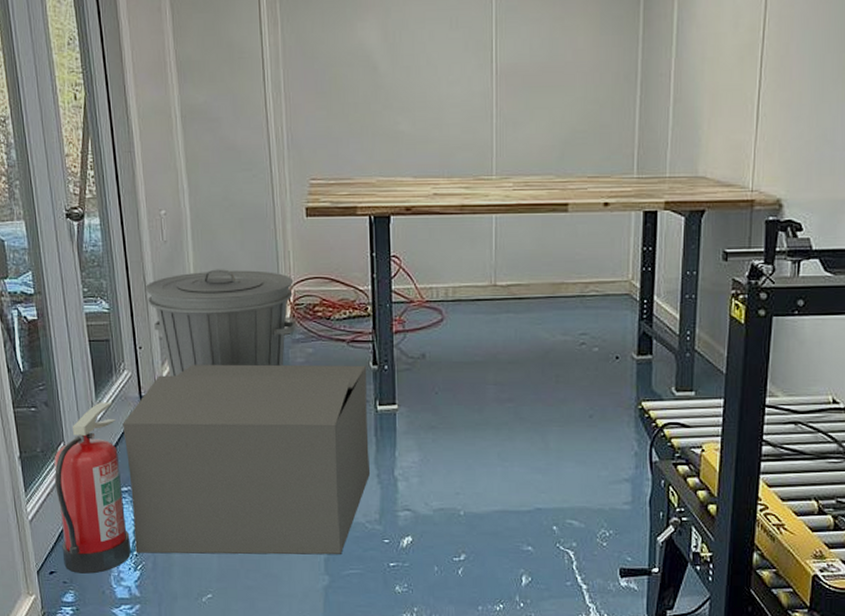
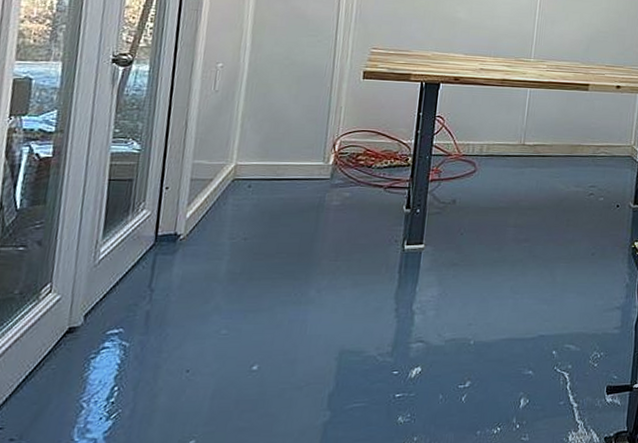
fire extinguisher: present [54,402,131,574] -> none [16,241,122,428]
cardboard box: present [122,364,370,555] -> none [112,205,400,400]
trash can: present [145,269,295,377] -> none [185,118,342,217]

